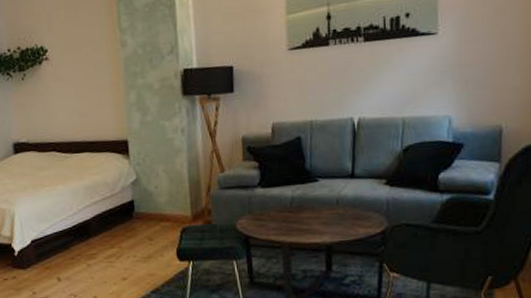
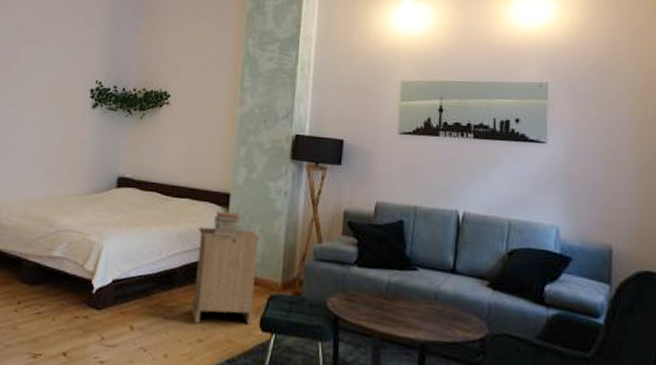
cabinet: none [102,172,171,265] -> present [191,227,262,325]
book stack: none [117,157,142,183] -> present [213,211,240,237]

